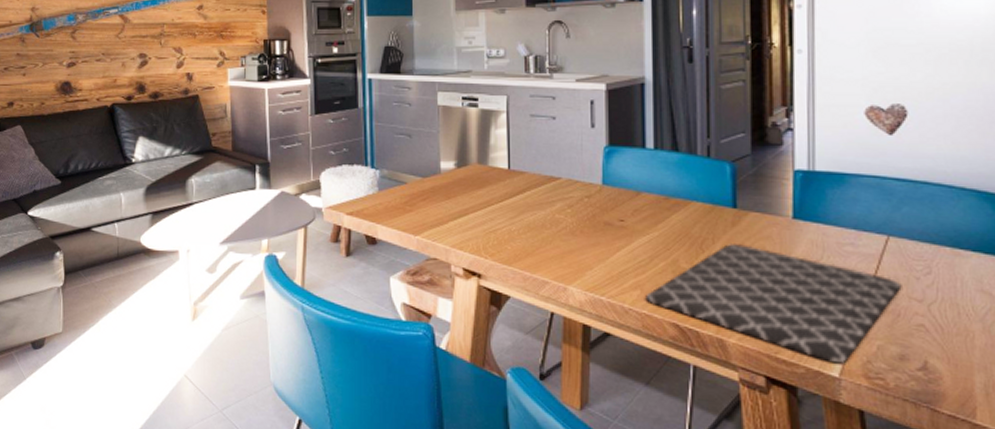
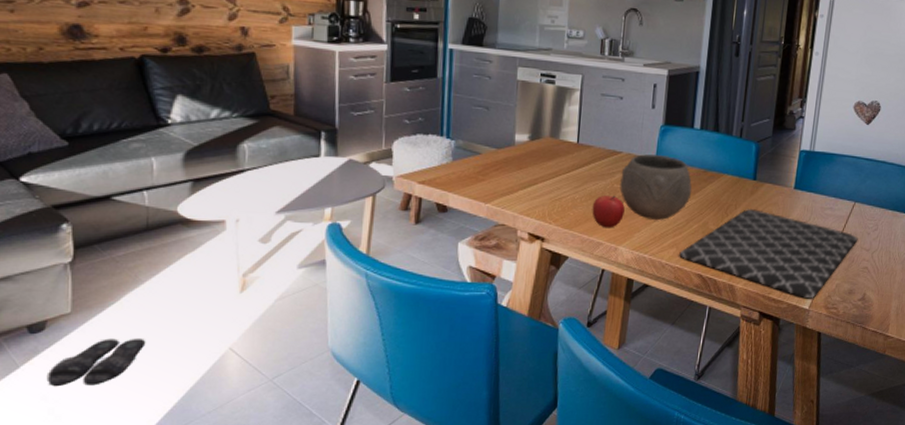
slippers: none [46,358,117,402] -> present [48,339,145,386]
fruit: none [532,226,571,265] -> present [592,195,625,228]
bowl: none [562,180,653,256] -> present [619,154,692,220]

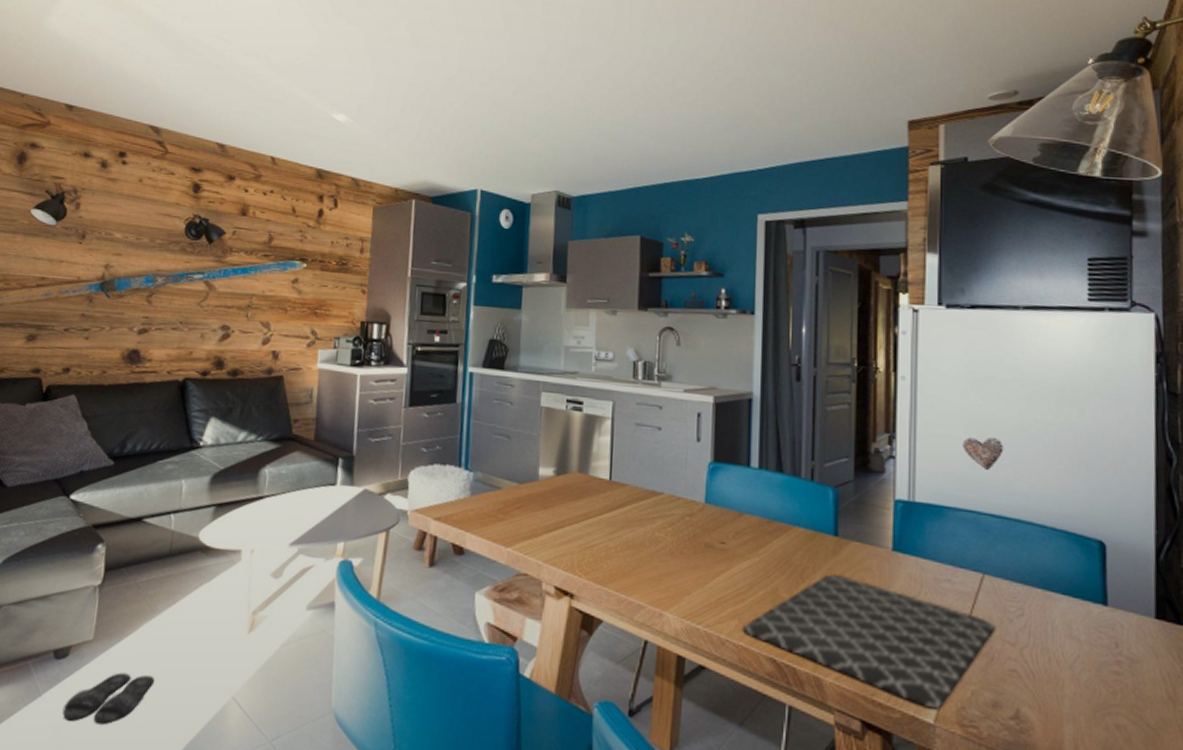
fruit: present [592,195,625,228] -> none [629,545,670,588]
bowl: present [619,154,692,220] -> none [662,496,754,582]

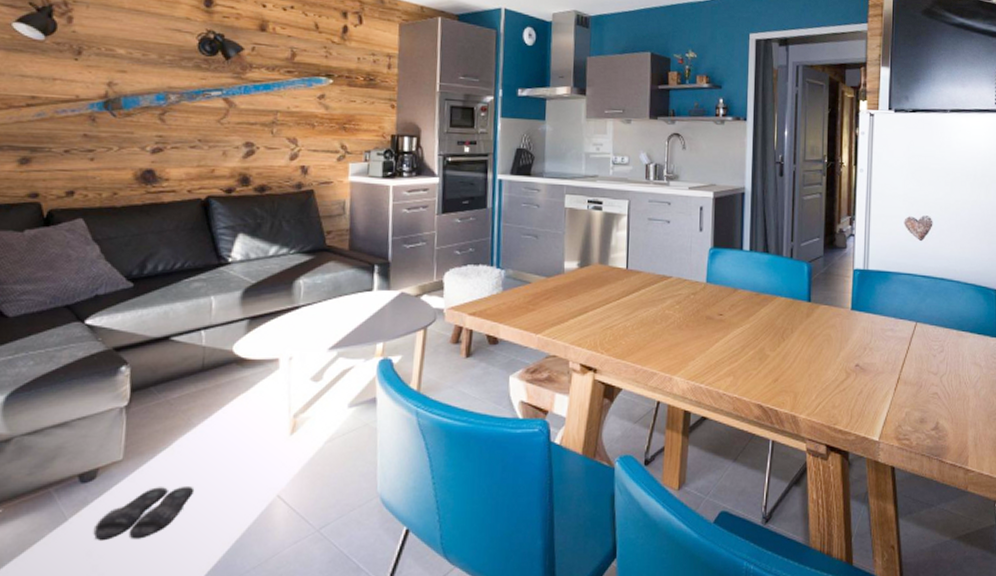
placemat: present [743,572,996,709] -> none [737,331,924,429]

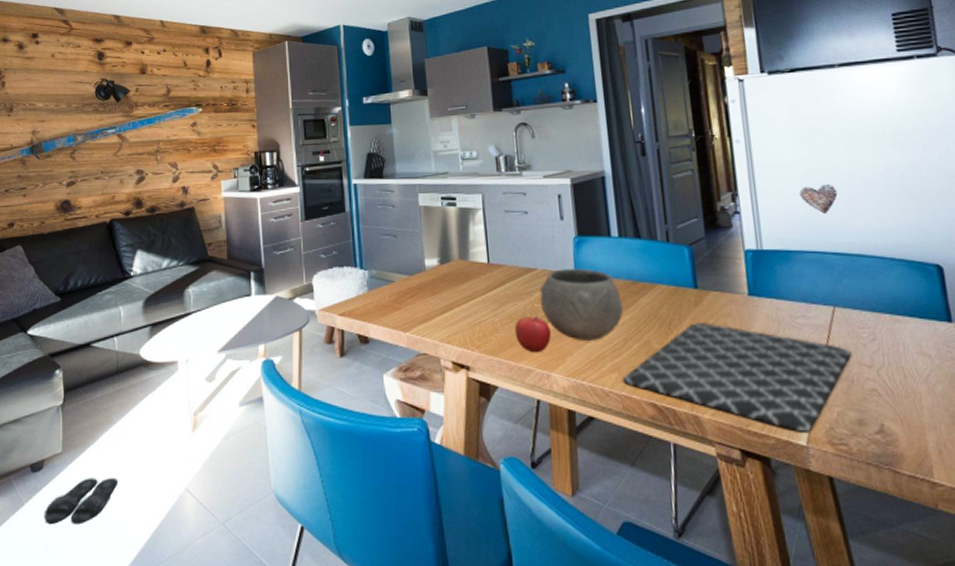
fruit: none [644,321,678,357] -> present [514,315,551,353]
bowl: none [671,278,746,347] -> present [539,269,624,341]
placemat: none [737,331,924,429] -> present [623,321,852,432]

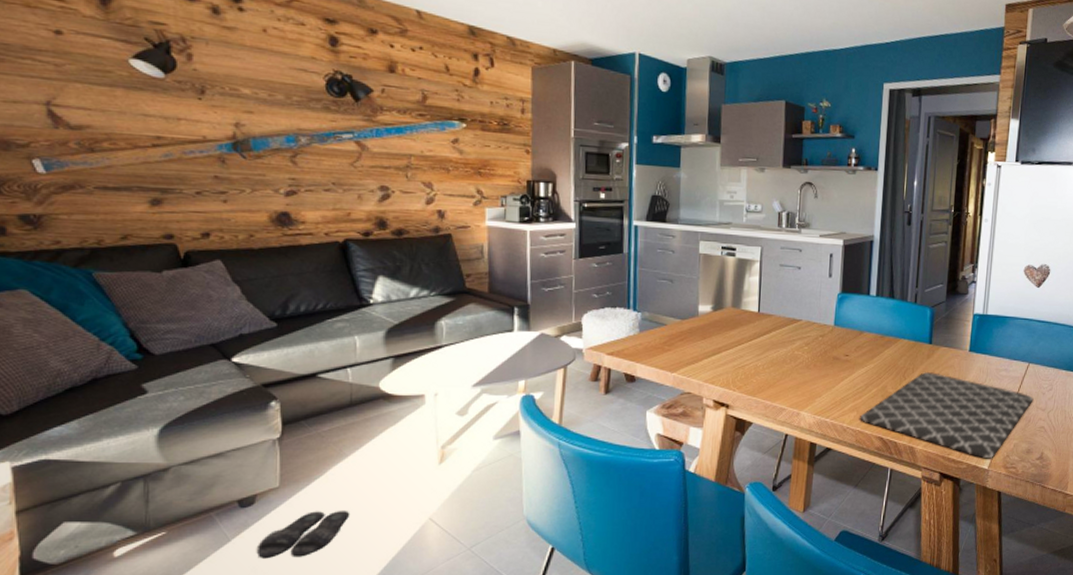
fruit: present [514,315,551,353] -> none [774,361,806,394]
bowl: present [539,269,624,341] -> none [800,321,870,385]

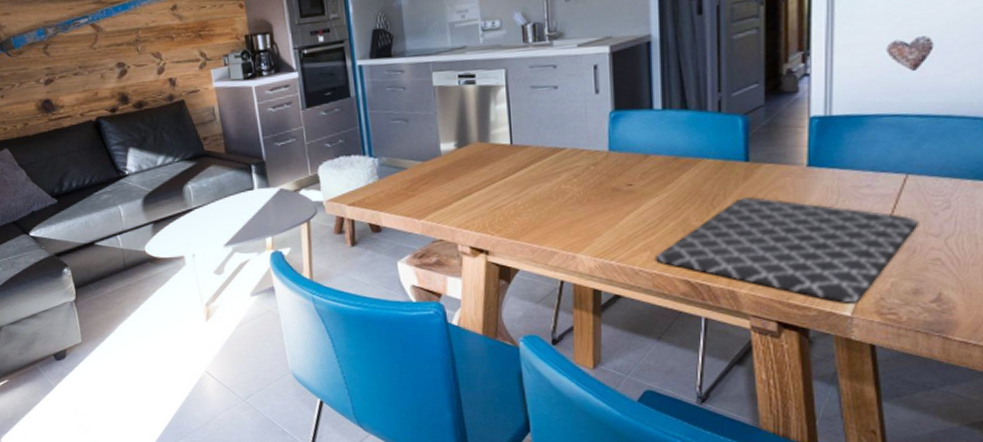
slippers: present [257,511,349,558] -> none [74,364,139,404]

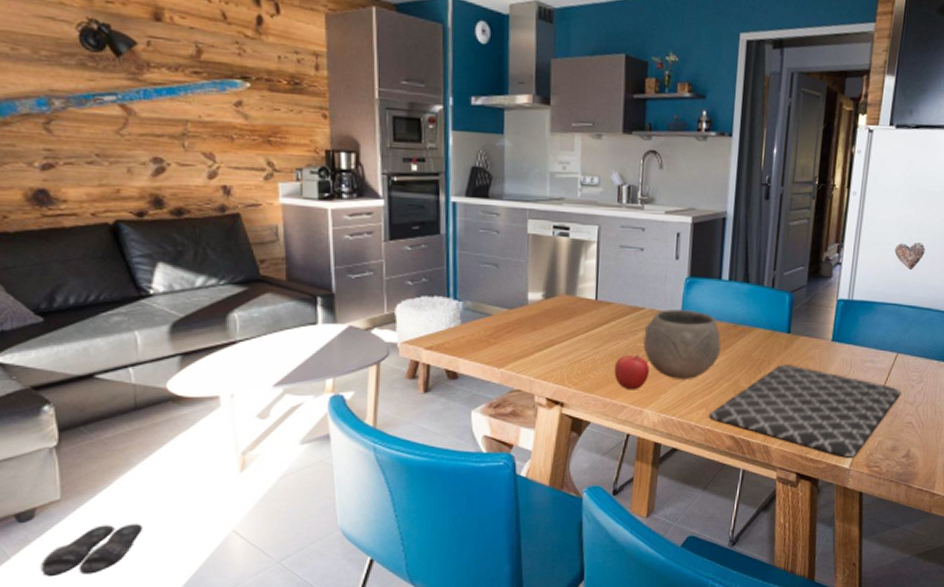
slippers: none [74,364,139,404] -> present [41,524,142,576]
fruit: none [539,197,578,235] -> present [614,354,649,390]
bowl: none [568,145,662,221] -> present [643,309,722,379]

